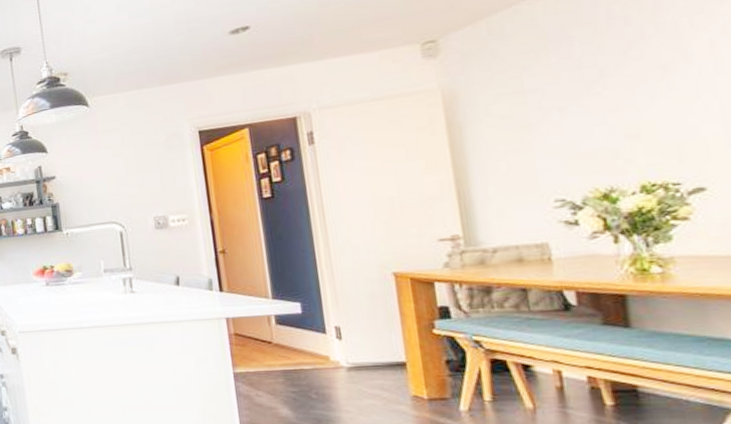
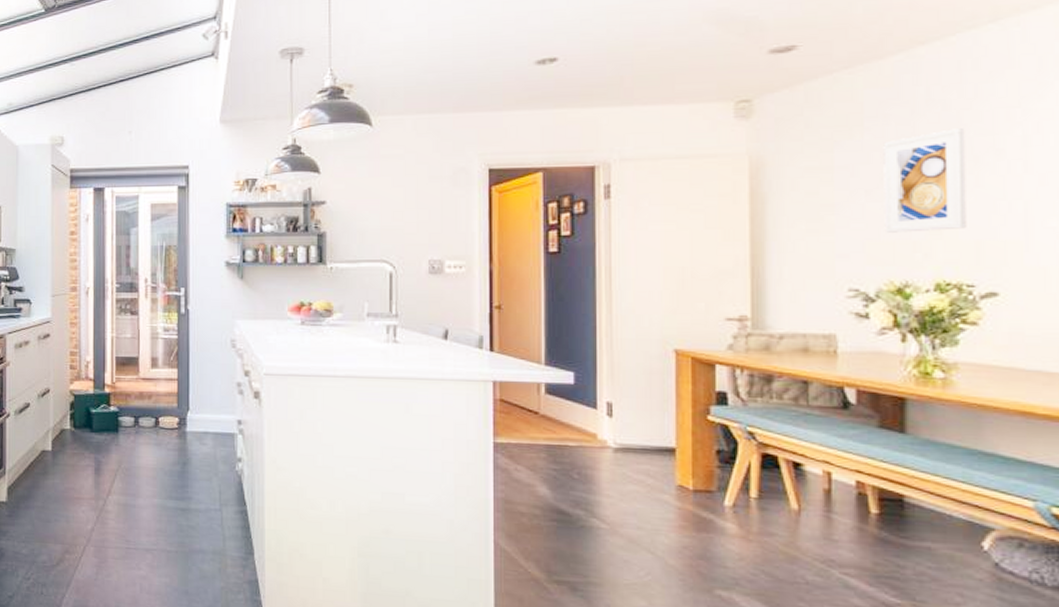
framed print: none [570,40,665,145] -> present [883,128,967,233]

